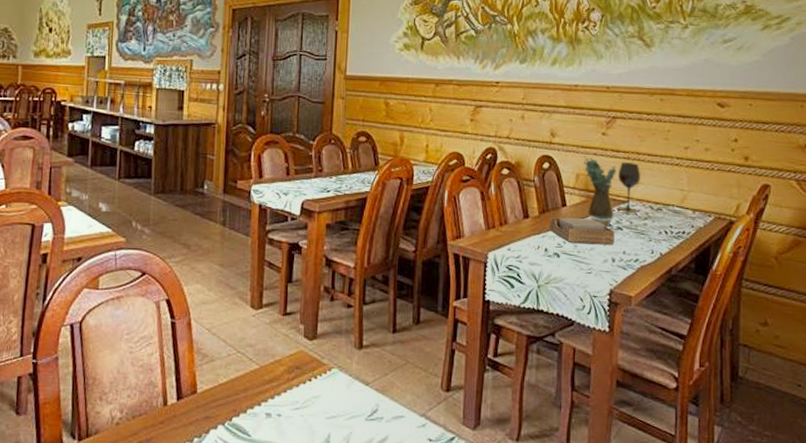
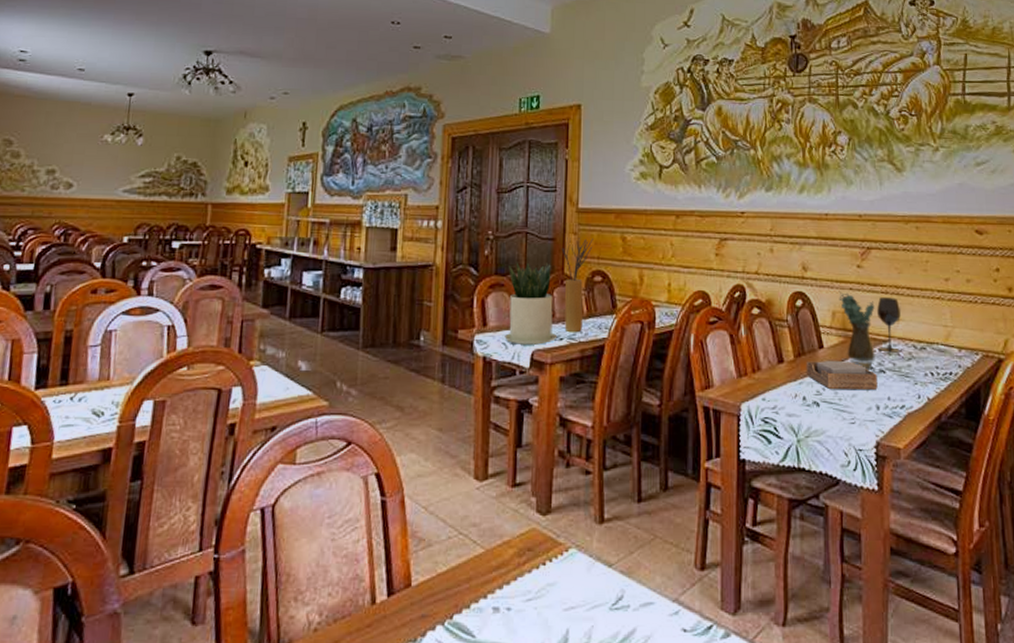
planter: none [278,122,325,196] -> present [505,262,558,345]
vase: none [330,102,359,186] -> present [561,237,593,333]

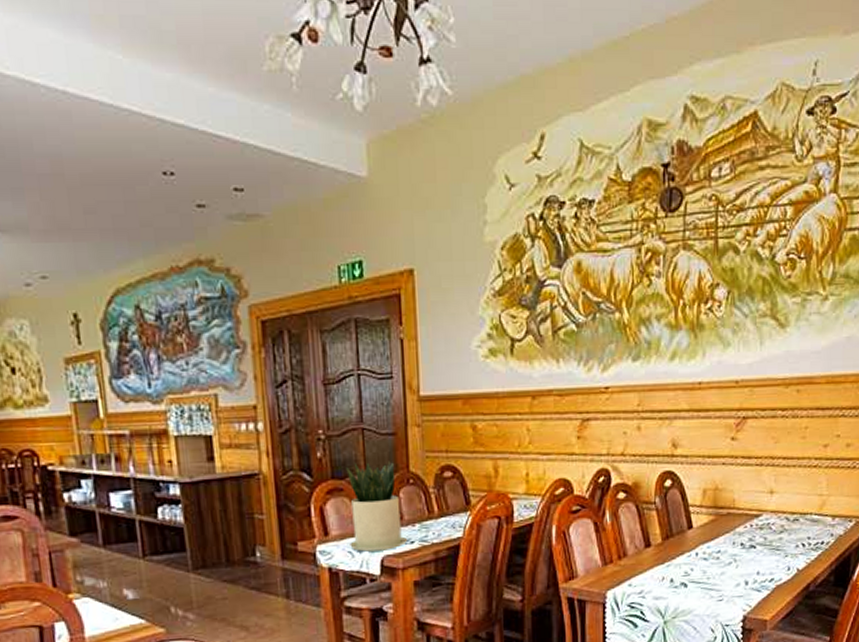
vase: present [561,237,593,333] -> none [404,429,440,535]
napkin holder: present [806,360,878,391] -> none [674,539,747,570]
vase: present [838,291,875,370] -> none [710,467,748,547]
wineglass: present [876,297,902,353] -> none [749,469,776,527]

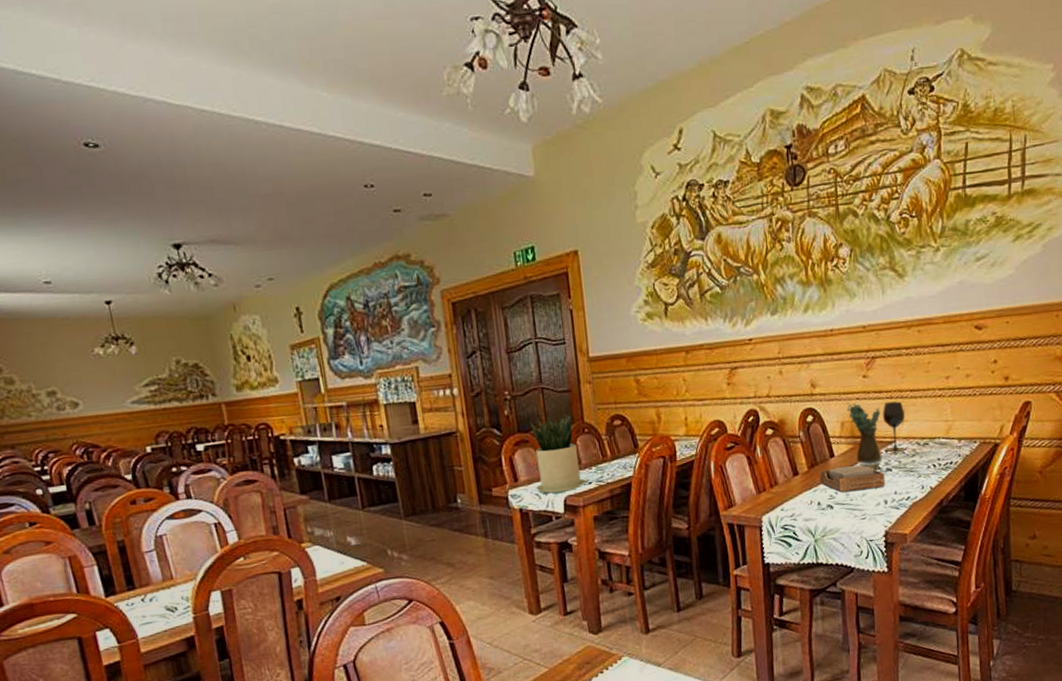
napkin holder: none [674,539,747,570] -> present [819,465,885,493]
vase: none [710,467,748,547] -> present [846,402,882,471]
wineglass: none [749,469,776,527] -> present [882,401,907,453]

